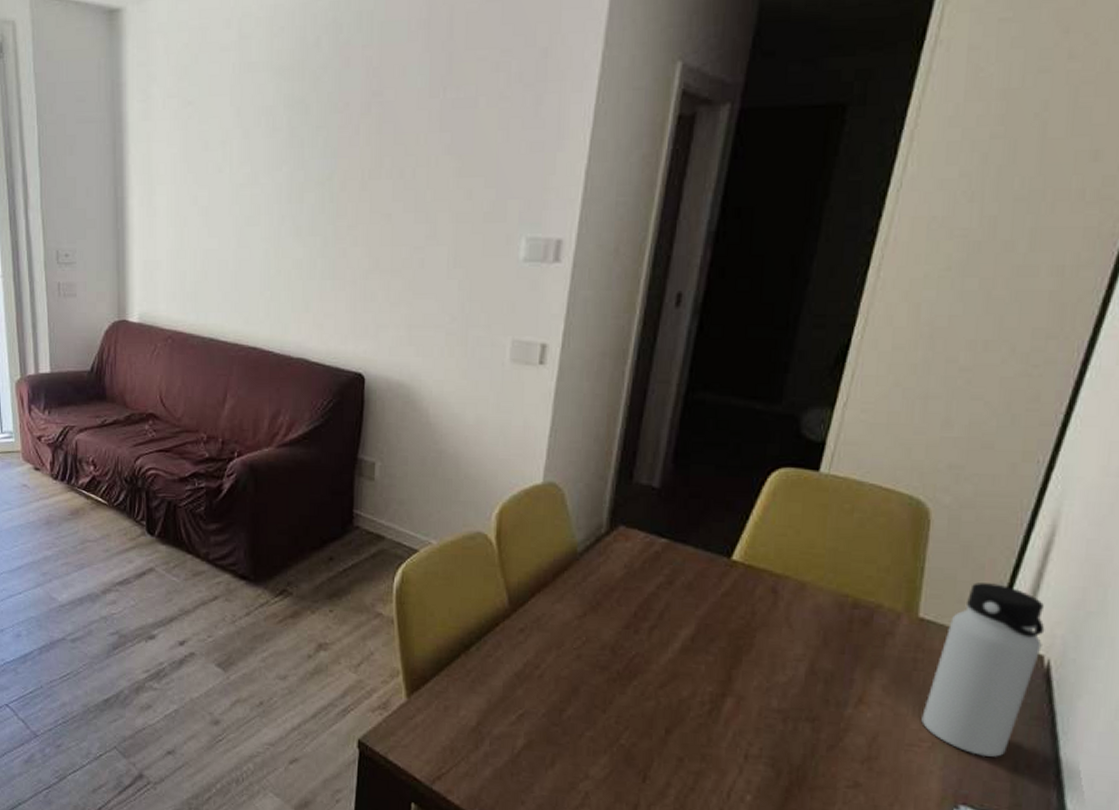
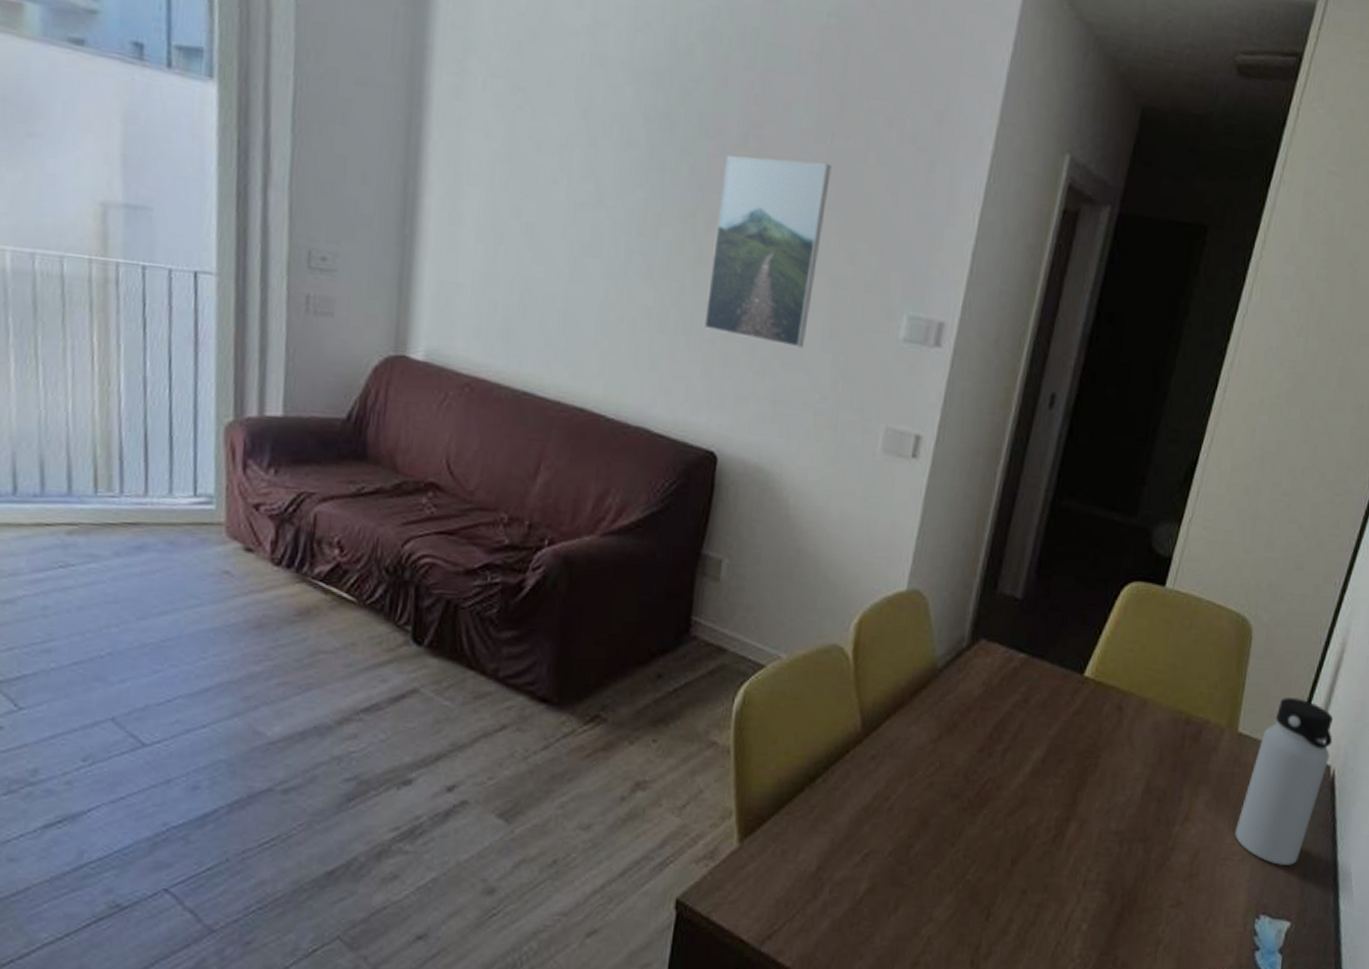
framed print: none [345,114,446,279] -> present [703,155,832,348]

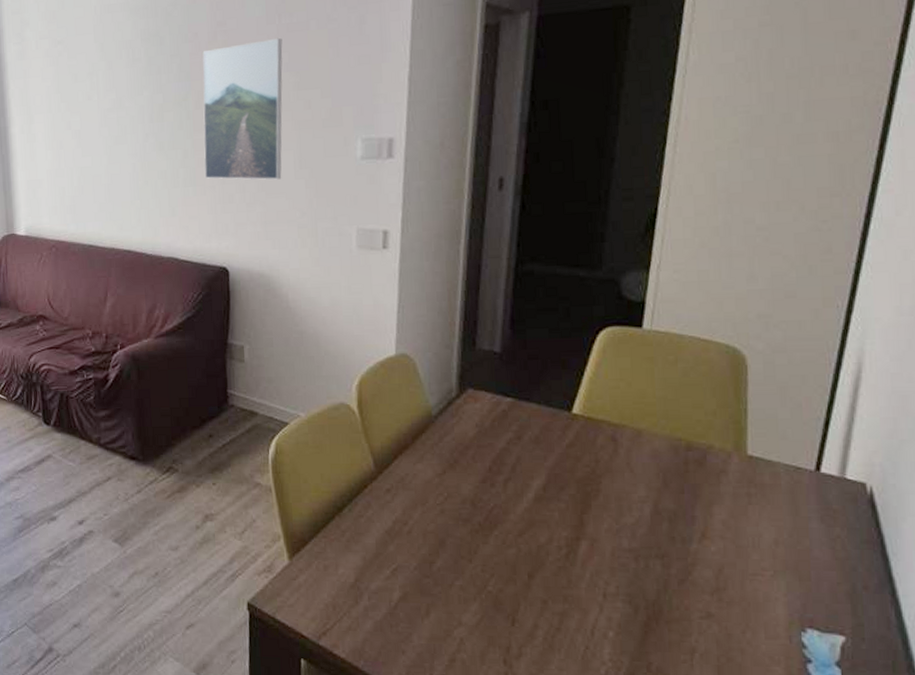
water bottle: present [1235,697,1333,865] -> none [761,419,864,581]

